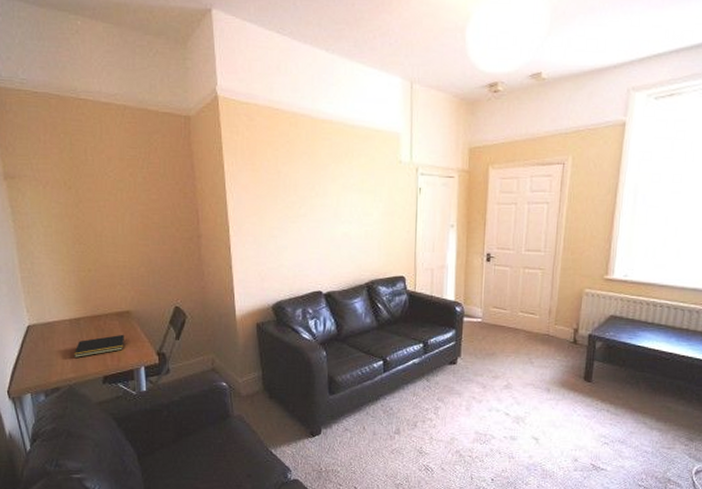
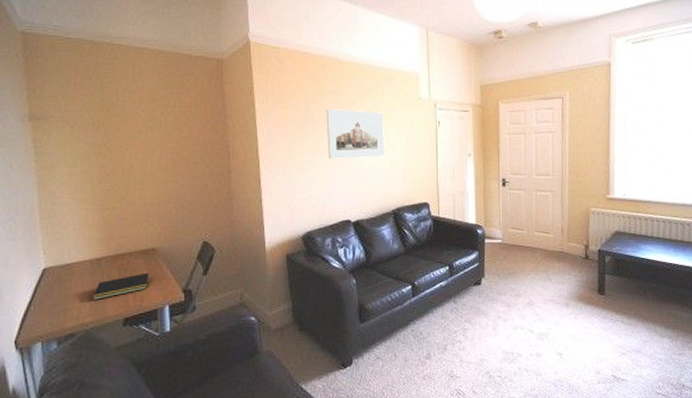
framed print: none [298,172,360,227] -> present [326,109,385,159]

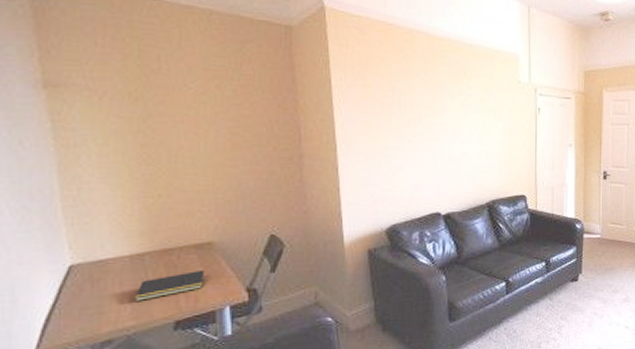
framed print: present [326,109,385,159] -> none [414,90,480,146]

